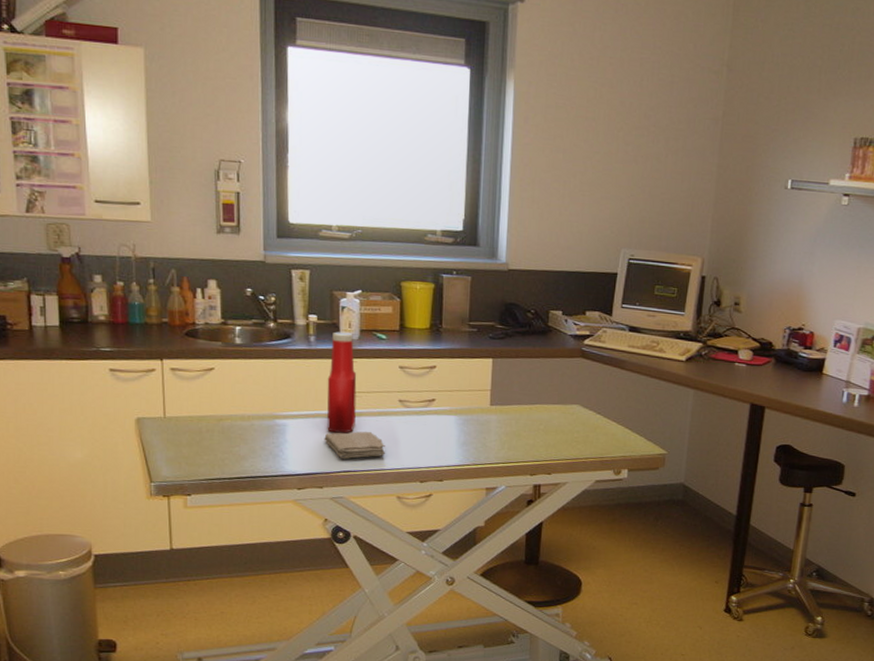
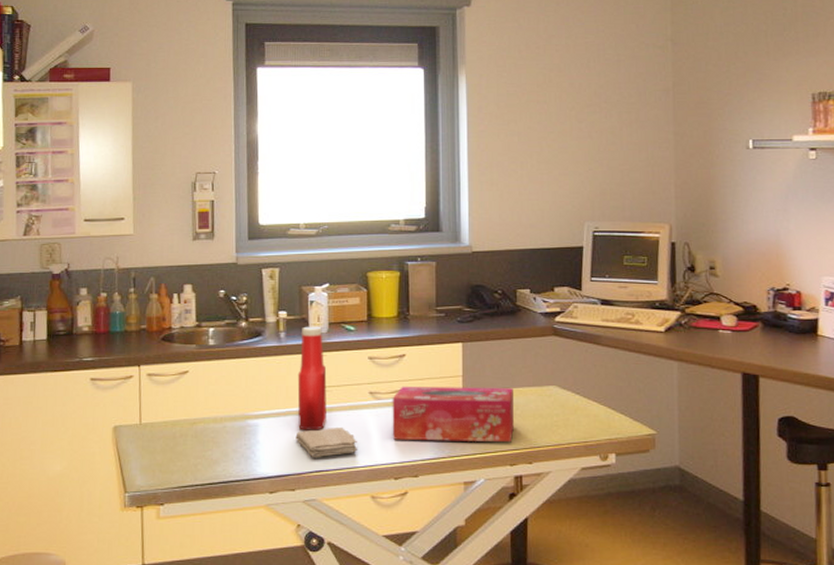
tissue box: none [419,396,539,455] -> present [392,386,514,443]

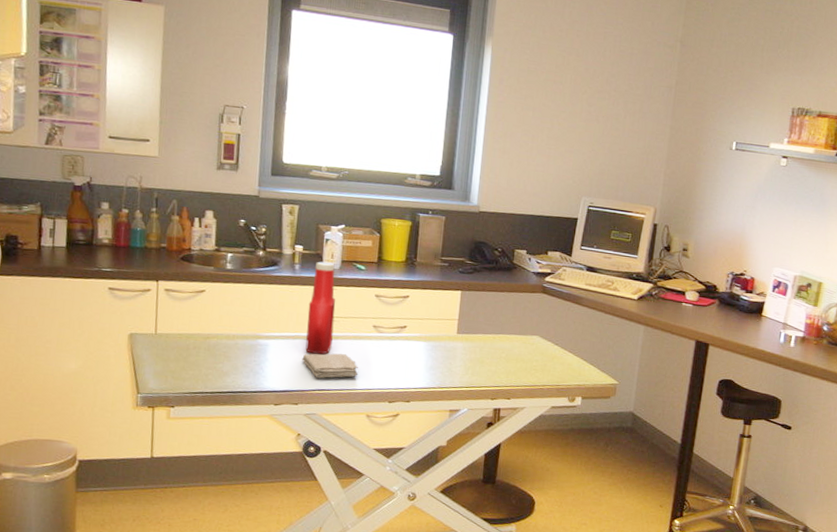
tissue box: present [392,386,514,443] -> none [390,323,501,380]

